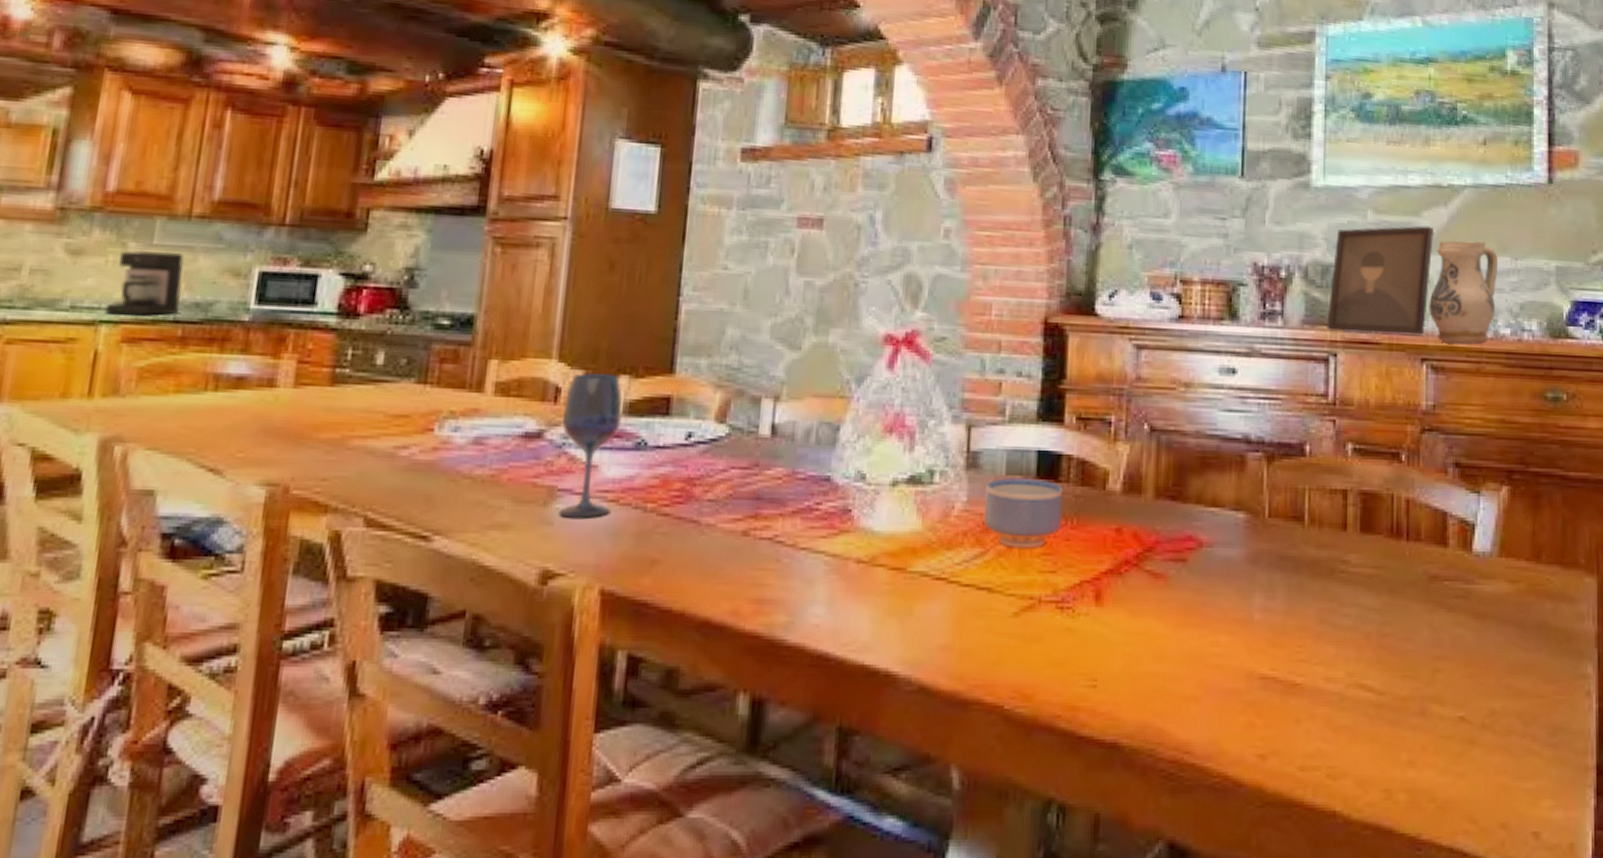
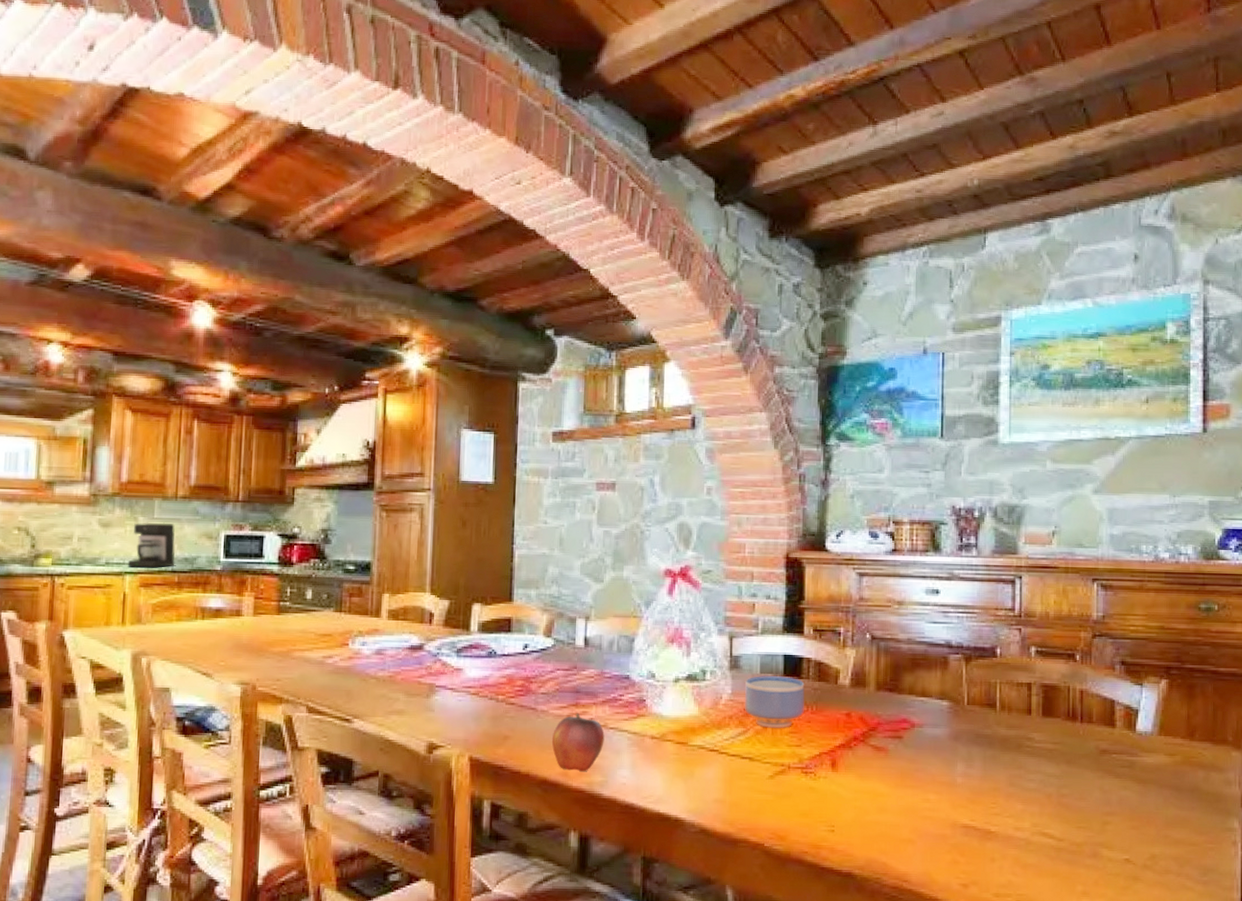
wineglass: present [558,373,623,518] -> none [435,602,478,706]
fruit: none [718,527,793,610] -> present [551,713,605,772]
picture frame: present [1326,226,1435,336] -> none [1013,471,1104,561]
ceramic pitcher: present [1429,240,1499,345] -> none [1099,482,1159,567]

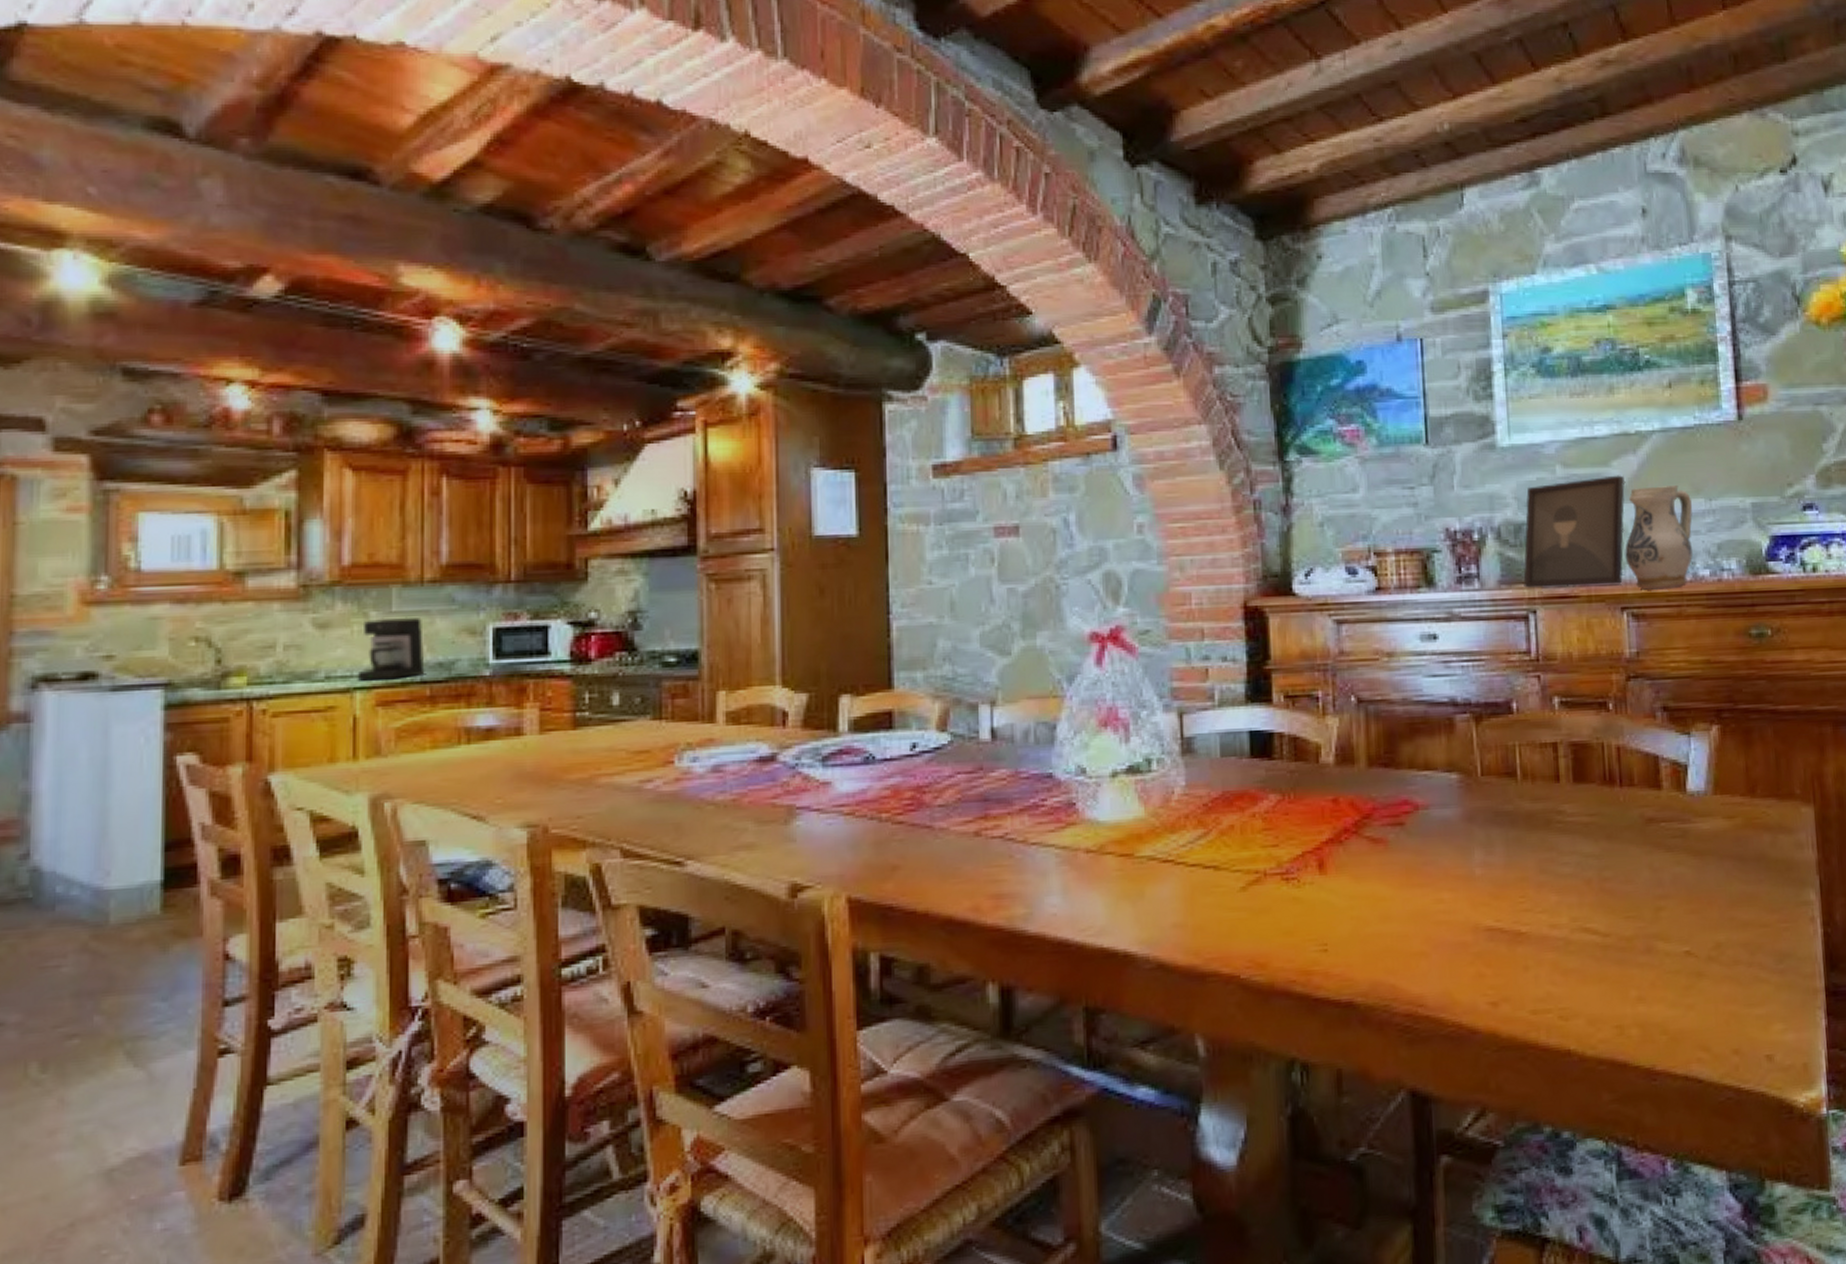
fruit: present [551,713,605,772] -> none [955,827,1025,904]
bowl: present [744,676,805,728] -> none [1202,758,1281,826]
picture frame: none [1013,471,1104,561] -> present [1523,475,1626,588]
ceramic pitcher: none [1099,482,1159,567] -> present [1625,484,1693,590]

